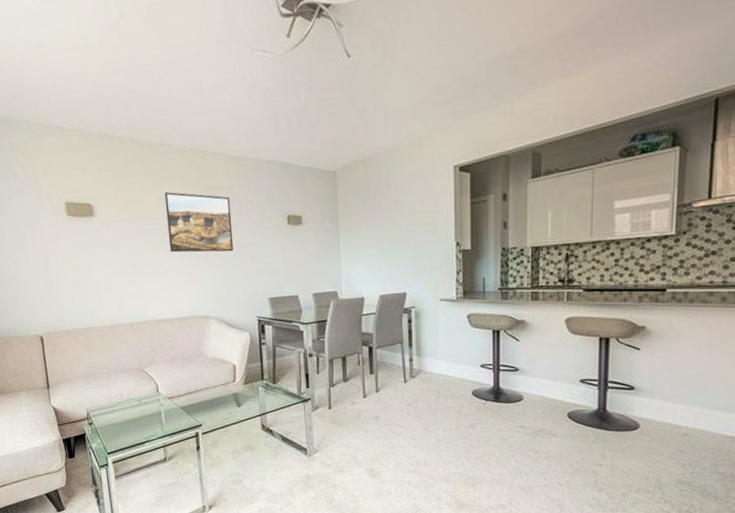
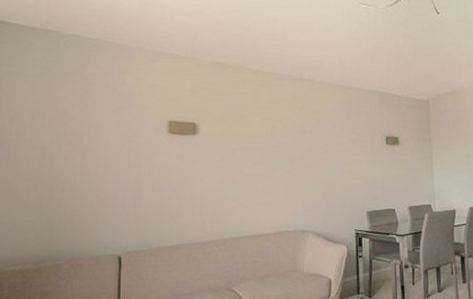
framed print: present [164,192,234,253] -> none [271,114,335,169]

